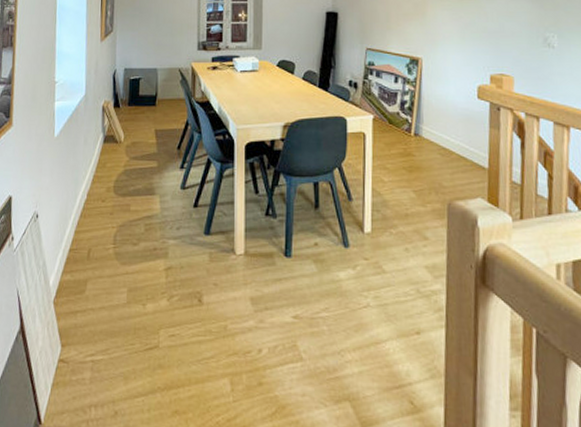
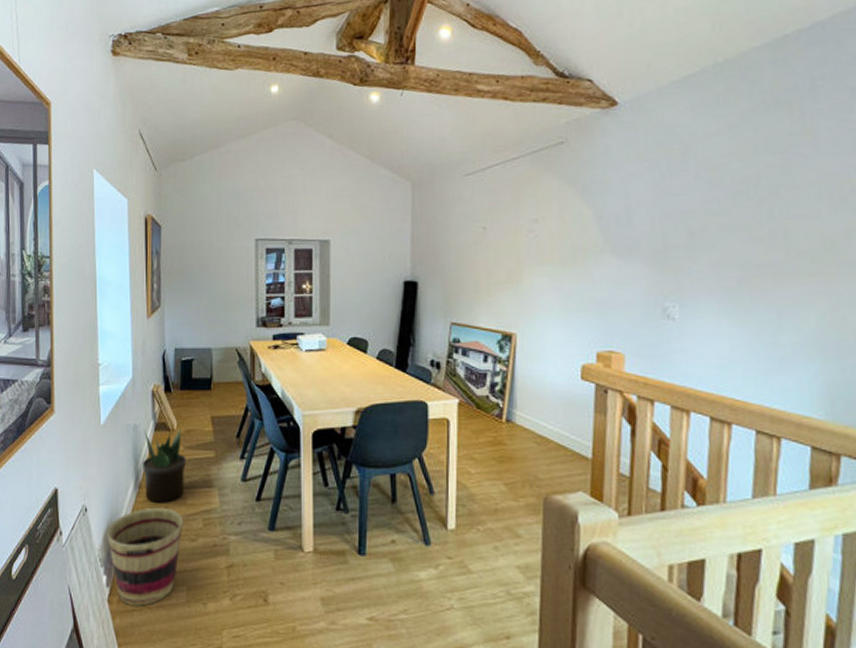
basket: none [55,213,127,308] -> present [106,507,184,606]
planter: none [91,141,131,209] -> present [143,429,186,503]

